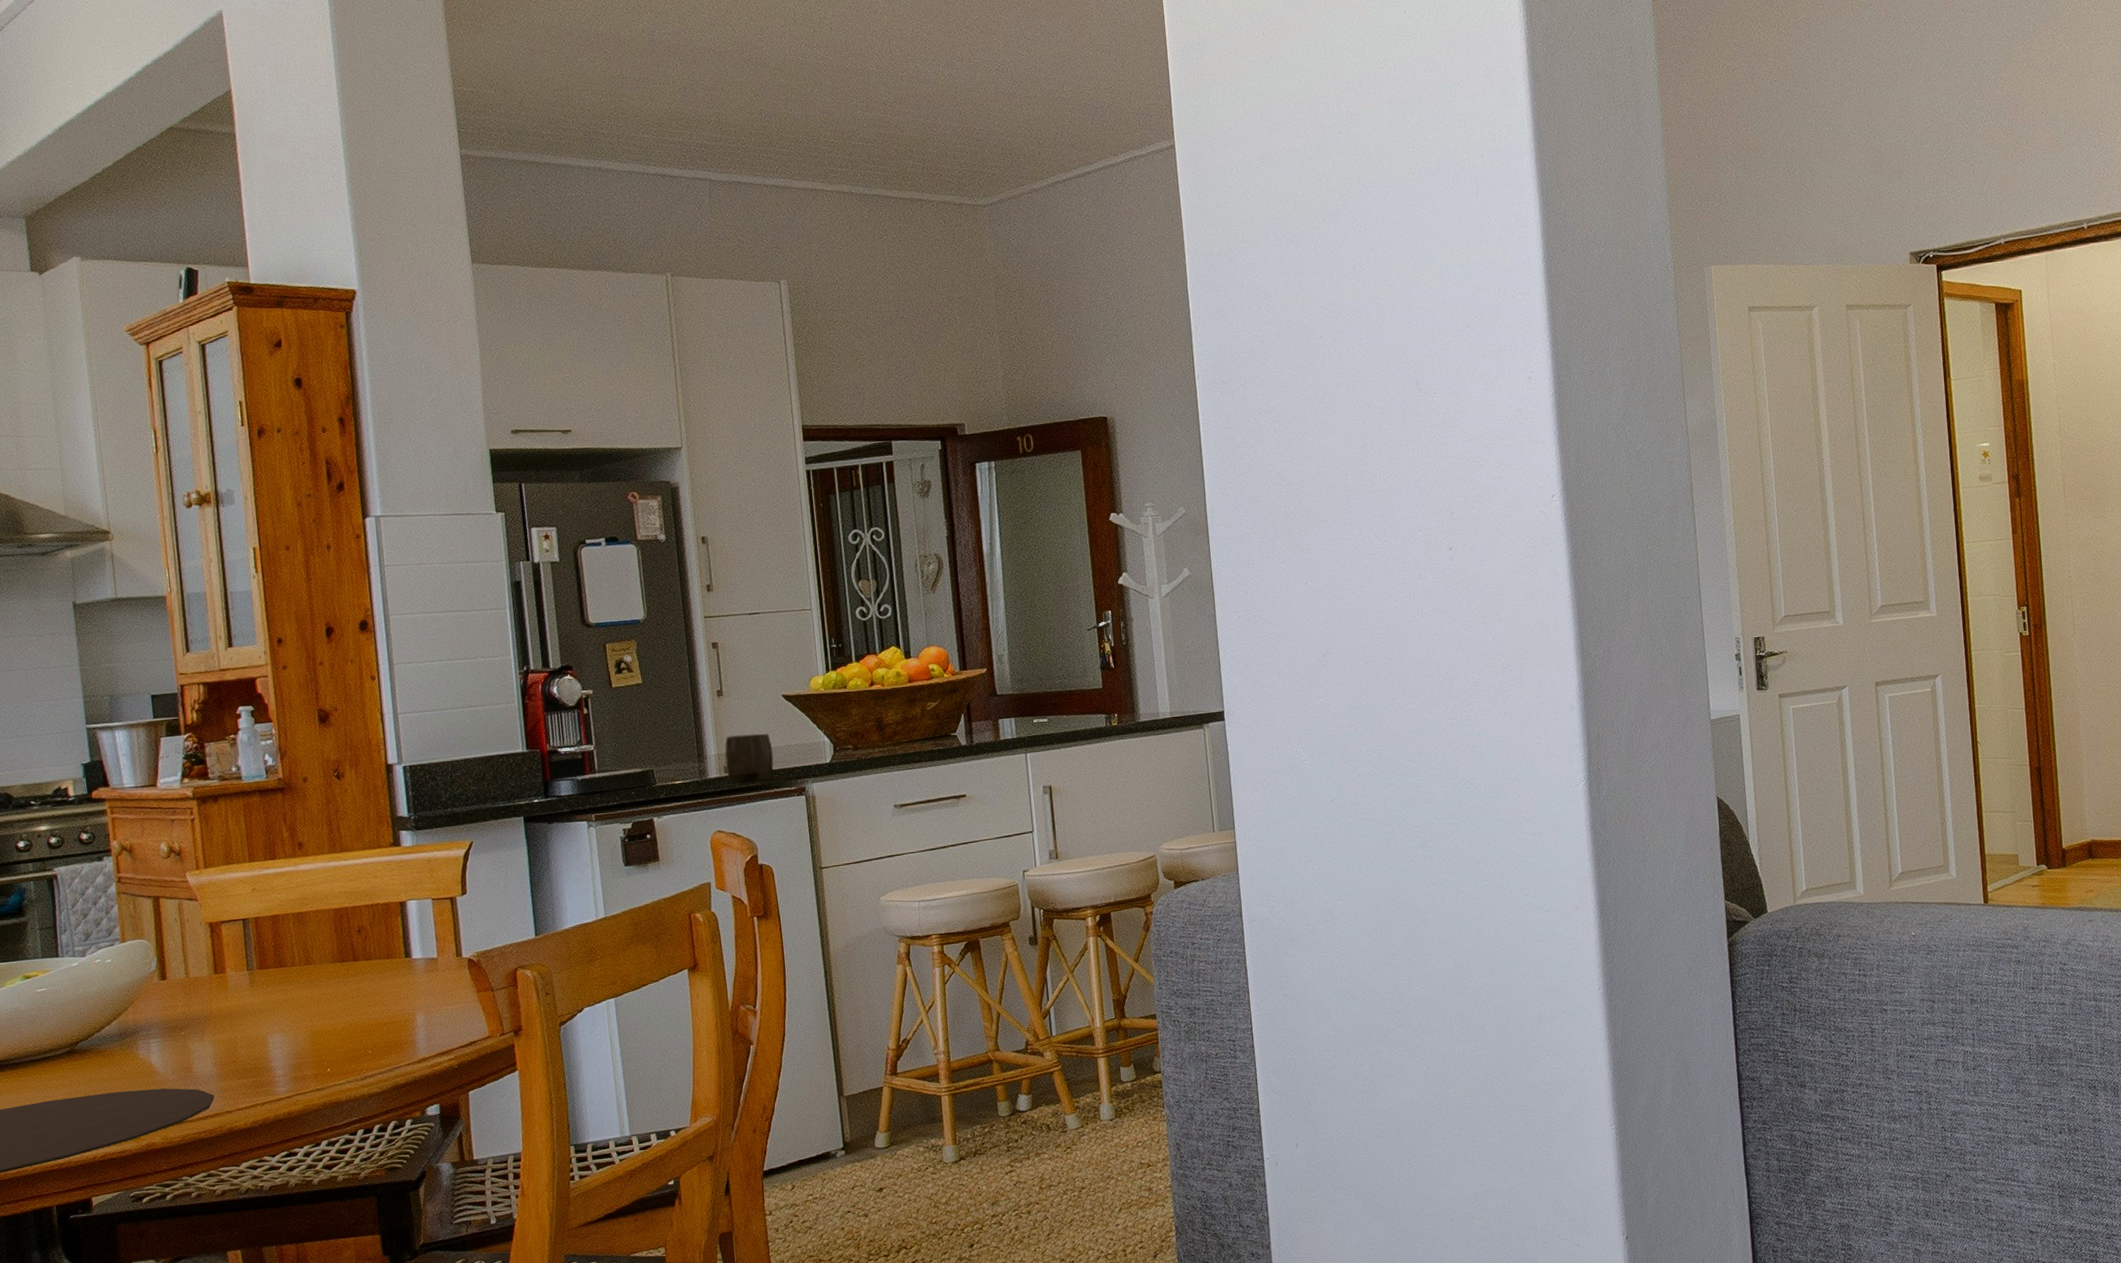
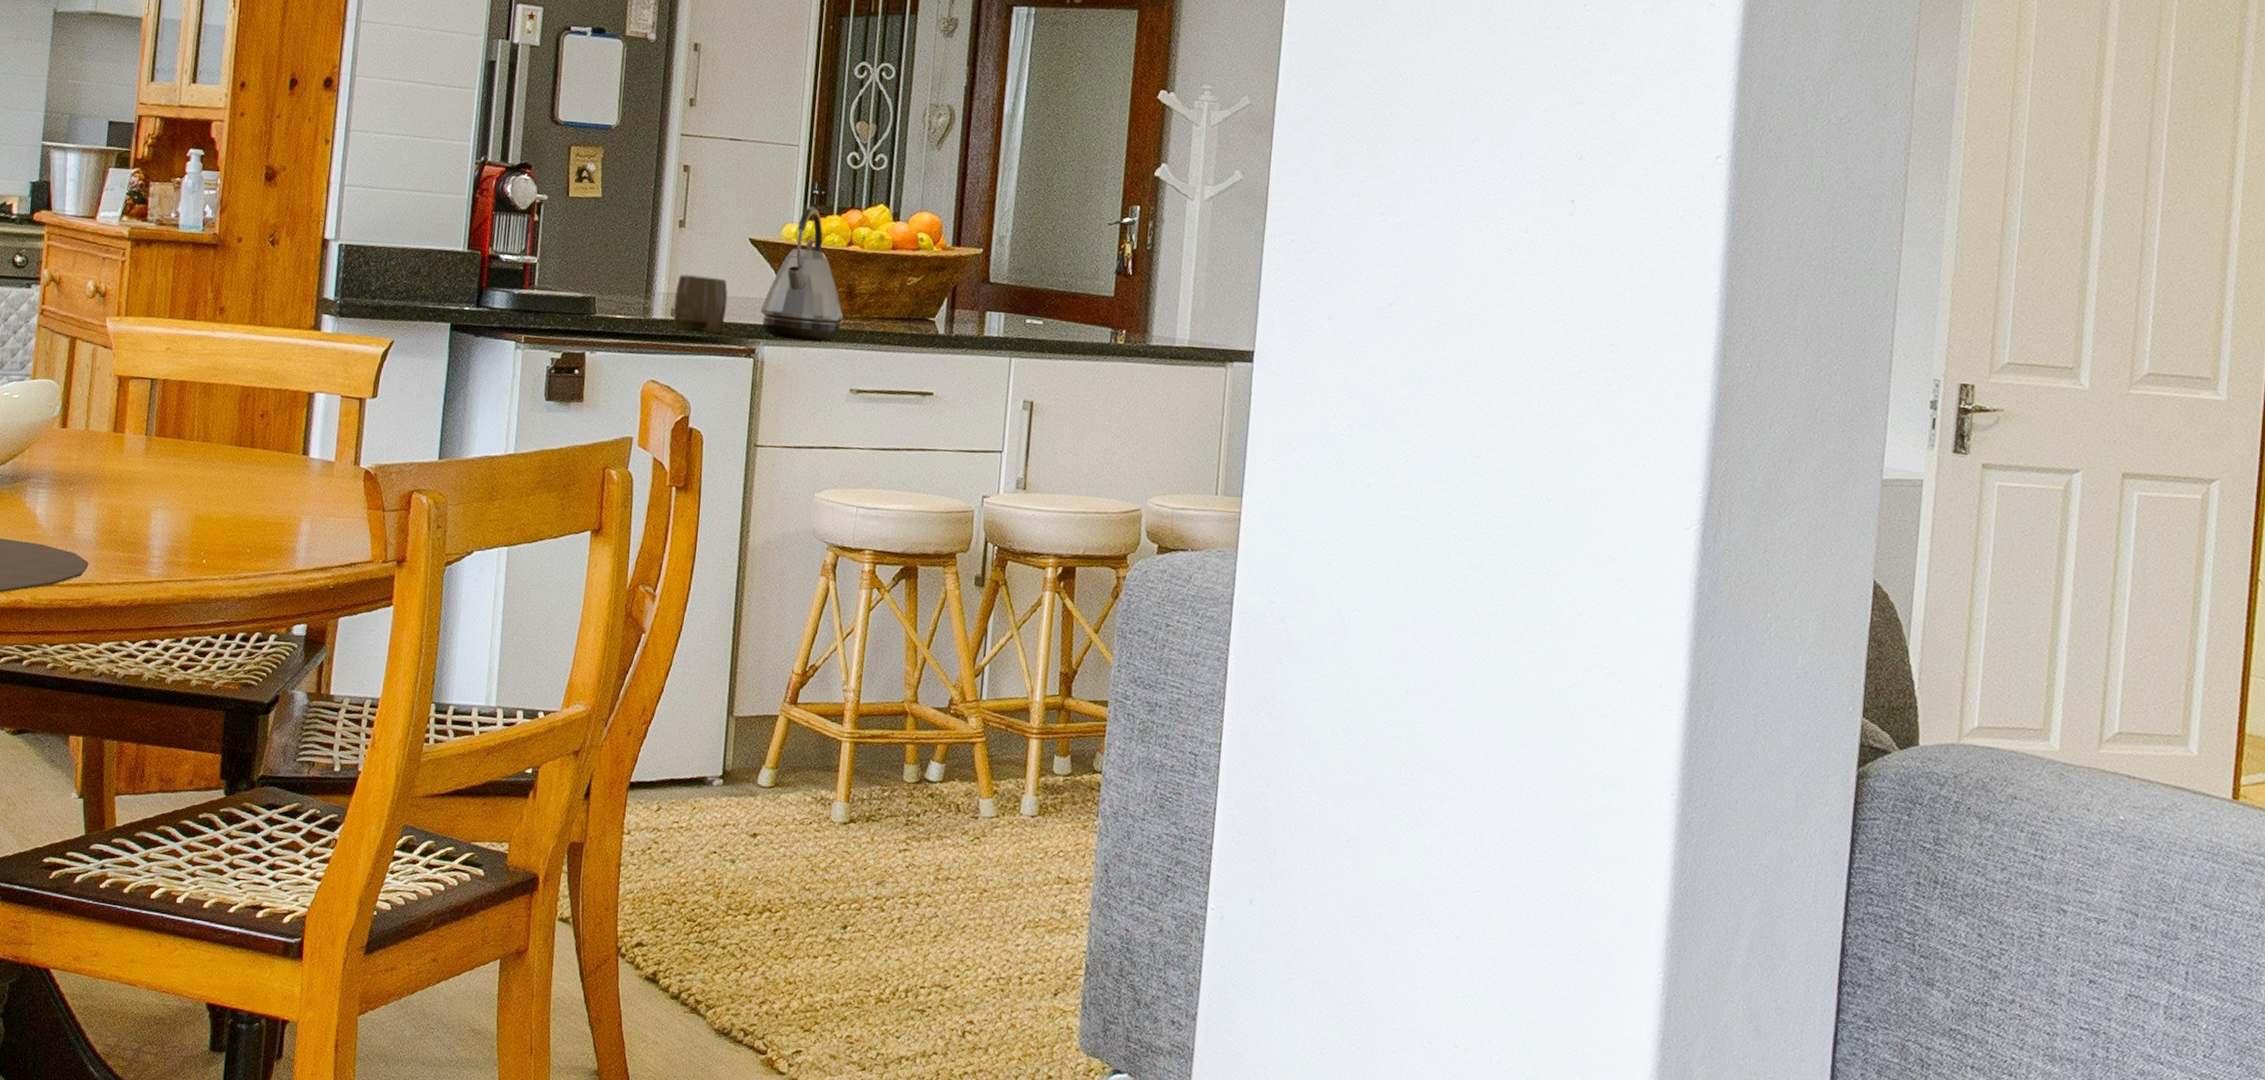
kettle: none [803,658,878,773] -> present [760,206,845,341]

